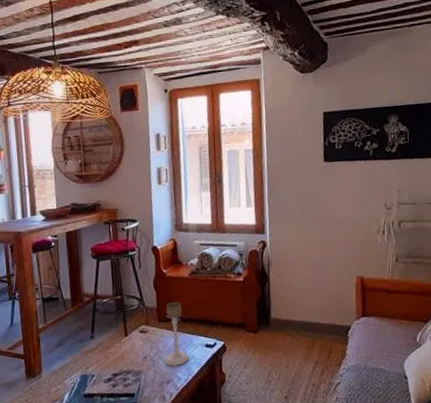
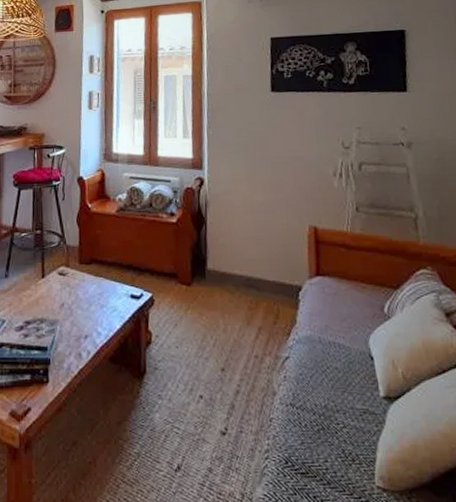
candle holder: present [164,302,190,366] -> none [83,242,112,318]

